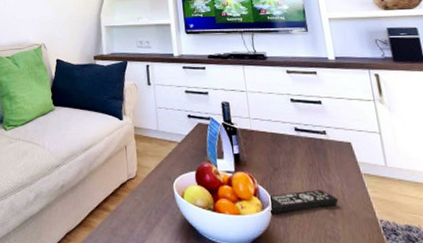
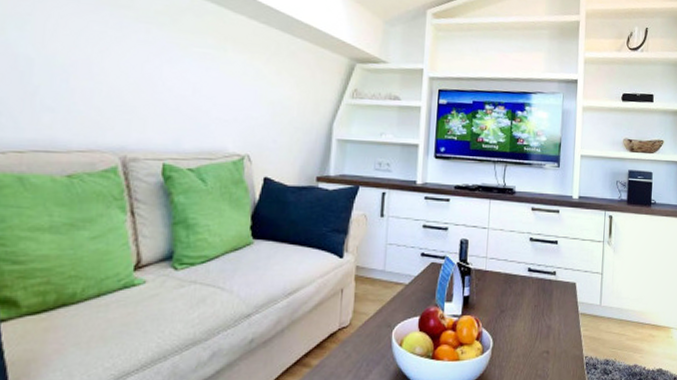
remote control: present [268,190,339,213] -> none [487,331,554,356]

